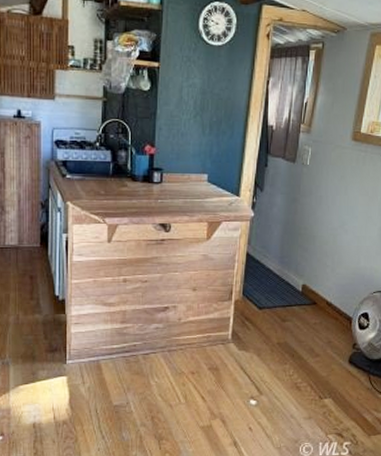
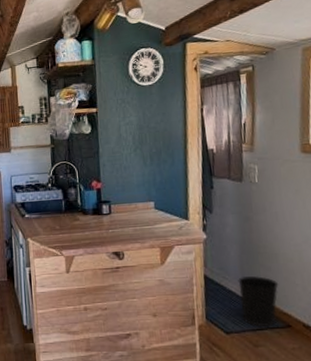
wastebasket: none [276,255,312,303] -> present [238,275,279,326]

